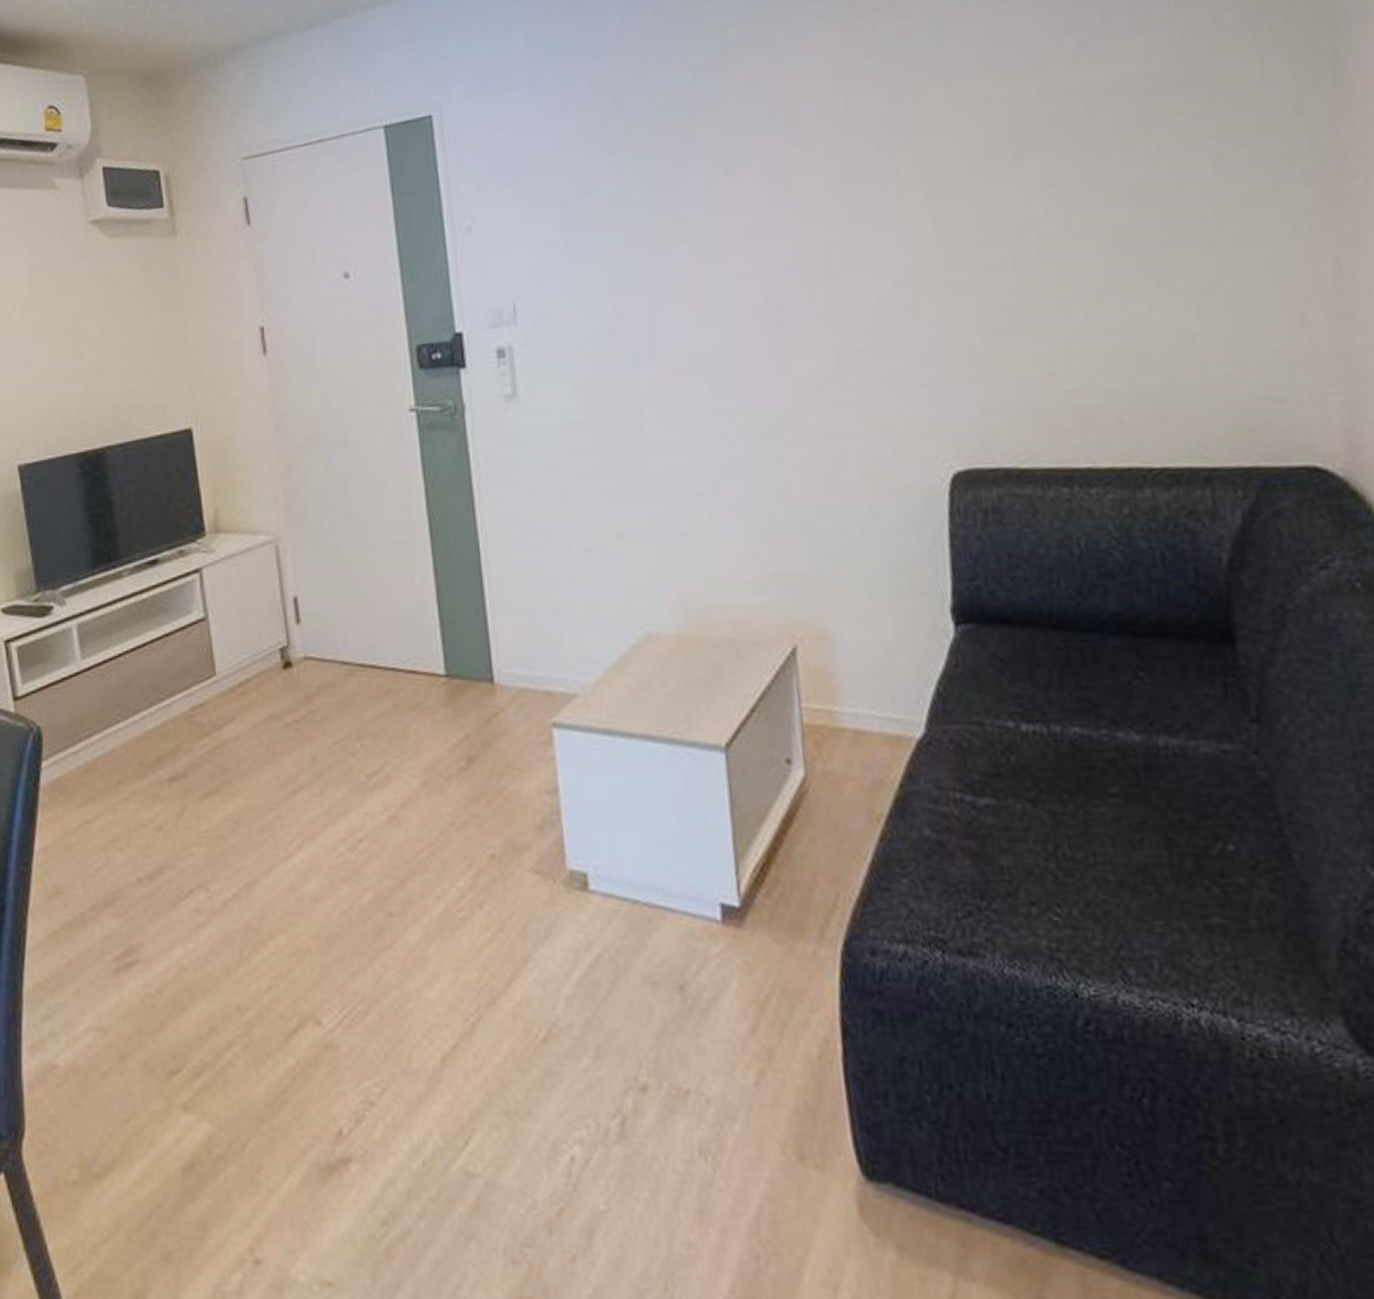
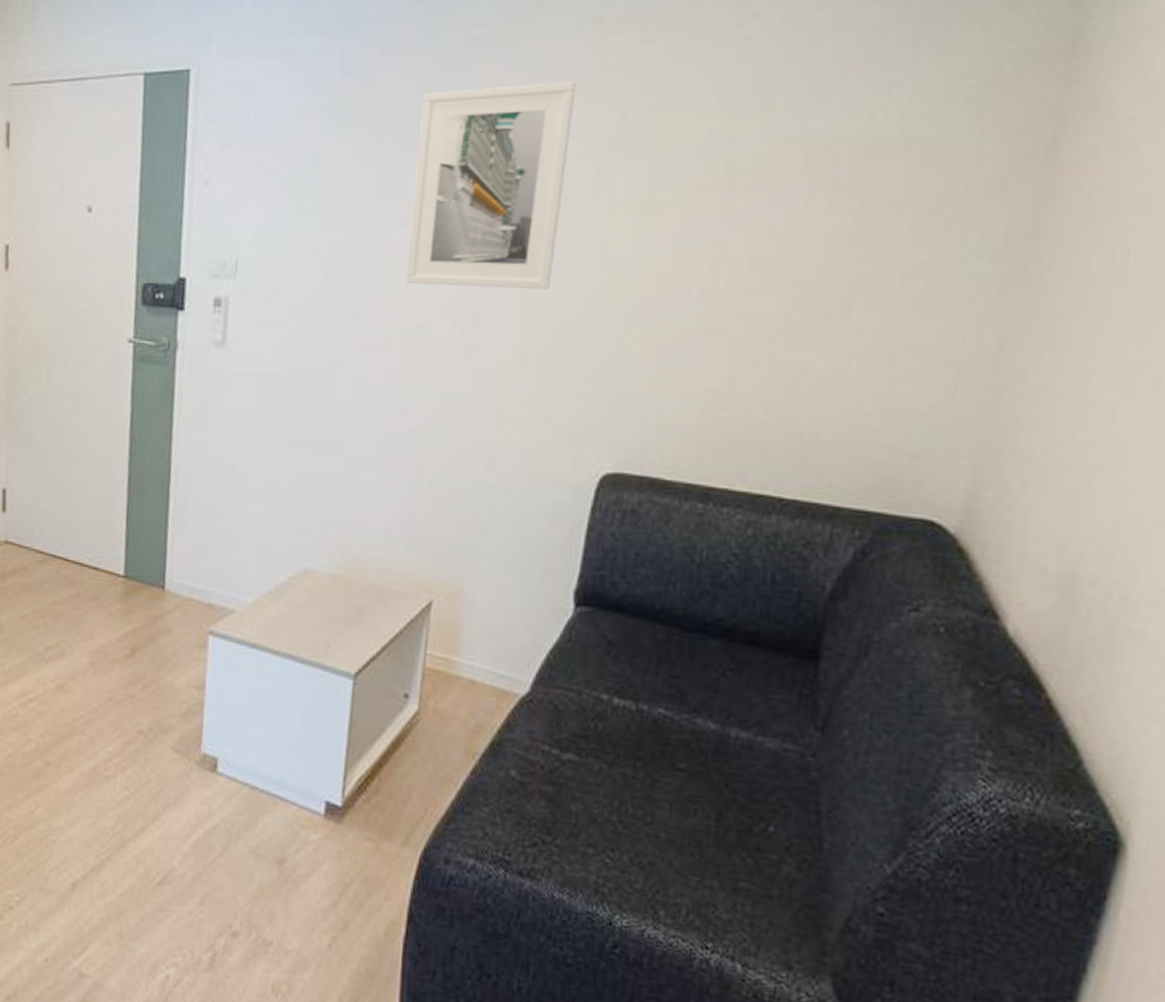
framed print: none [682,68,854,301] -> present [405,81,576,289]

